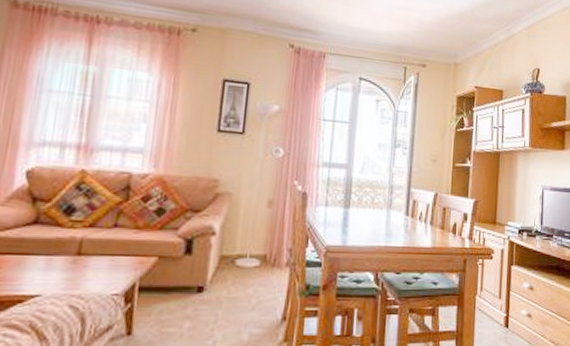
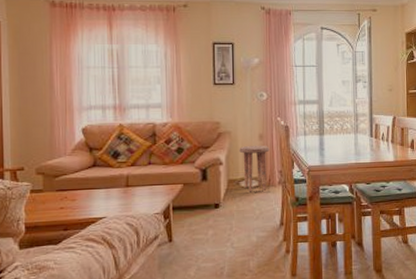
side table: none [239,212,280,274] -> present [239,145,270,192]

